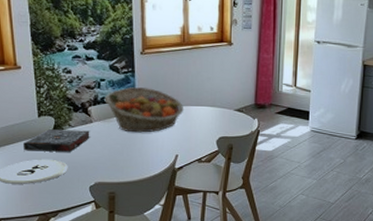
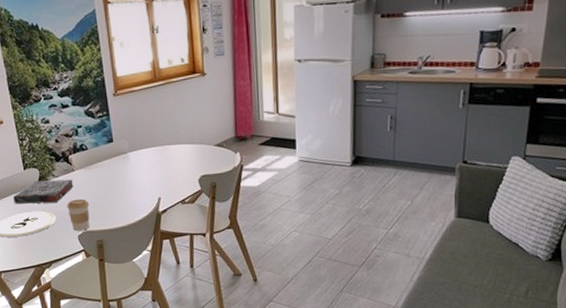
coffee cup: none [81,150,105,182] -> present [67,199,90,231]
fruit basket: present [104,87,184,133] -> none [83,130,163,178]

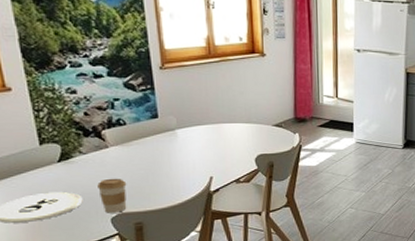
book: present [13,179,74,204] -> none [24,156,107,184]

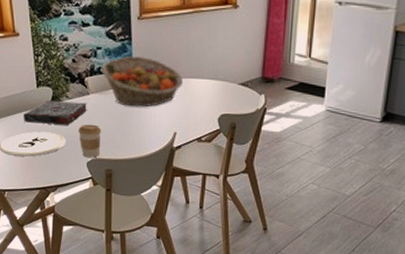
book: none [24,156,107,184] -> present [24,100,87,125]
fruit basket: none [120,106,216,156] -> present [101,56,184,107]

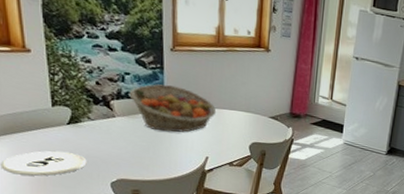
book: present [24,100,87,125] -> none [35,120,112,146]
coffee cup: present [78,124,102,158] -> none [102,145,129,178]

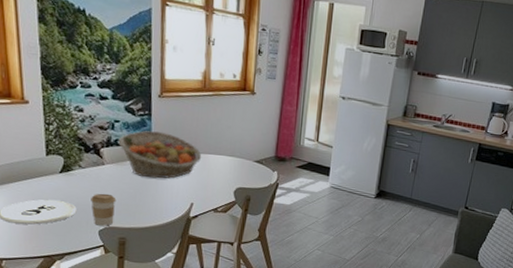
coffee cup: none [102,145,129,178] -> present [91,193,117,226]

